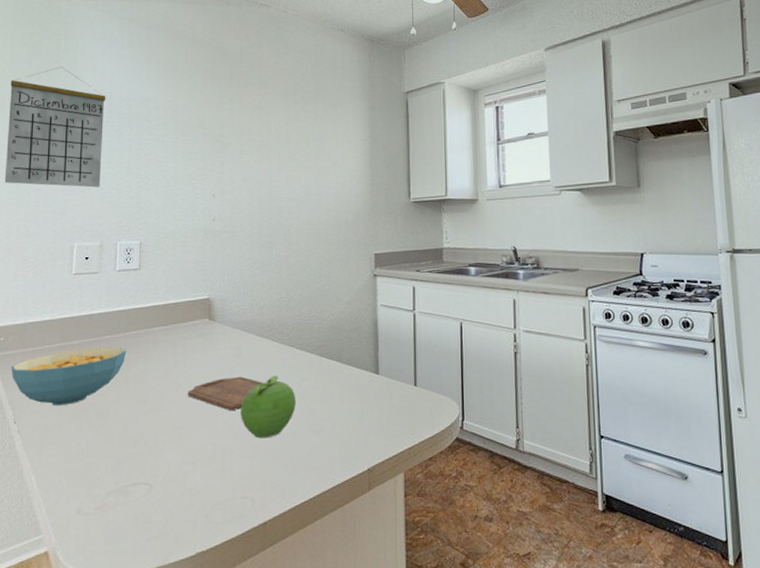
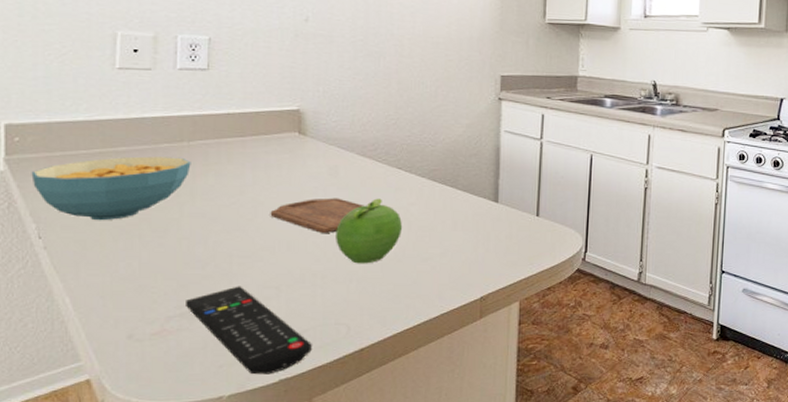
remote control: none [122,462,223,548] -> present [186,286,312,375]

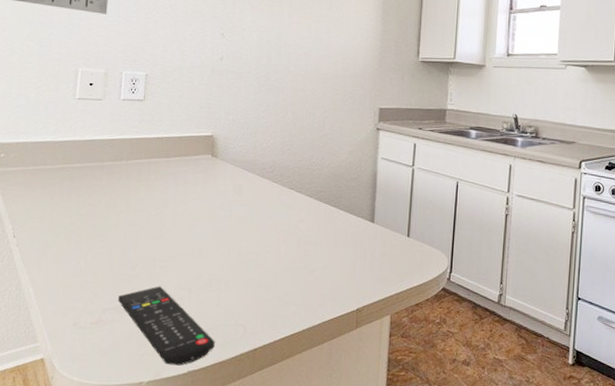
cereal bowl: present [31,156,191,221] -> none [11,172,128,225]
cutting board: present [270,198,364,234] -> none [186,212,262,245]
fruit: present [336,198,403,264] -> none [237,215,293,273]

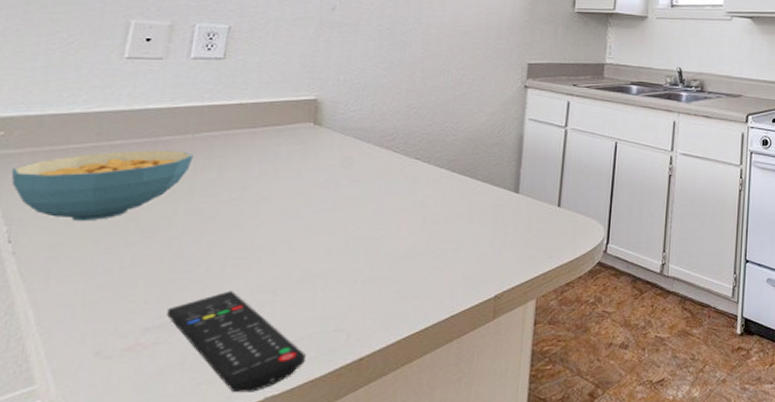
cereal bowl: none [11,172,128,225] -> present [11,150,194,222]

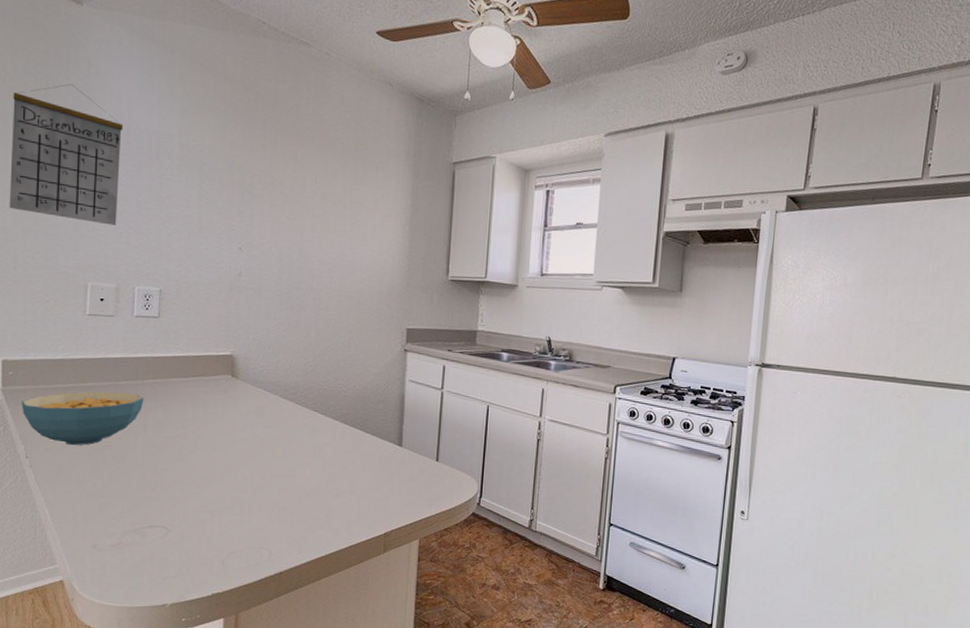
remote control: present [167,290,306,393] -> none [138,508,239,589]

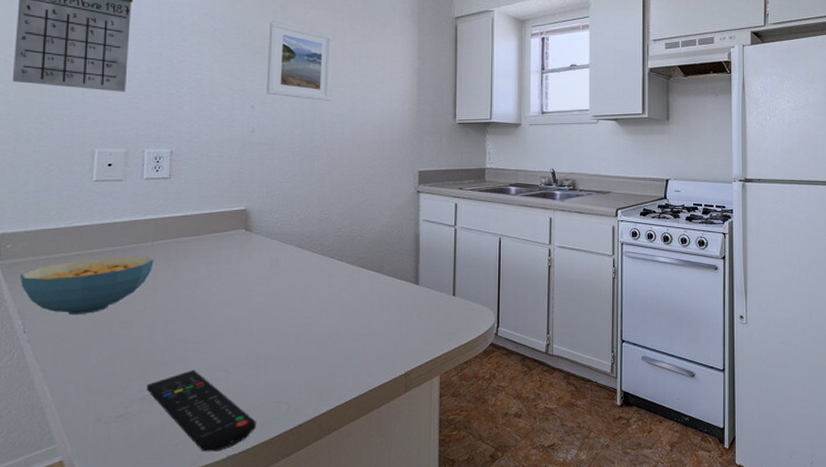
remote control: none [138,508,239,589] -> present [147,369,256,452]
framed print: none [253,158,324,247] -> present [266,21,333,101]

